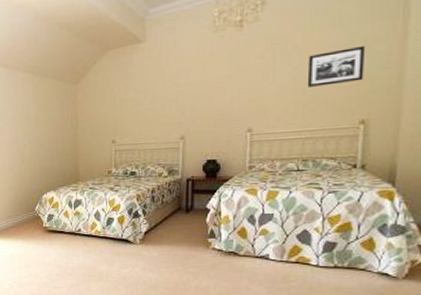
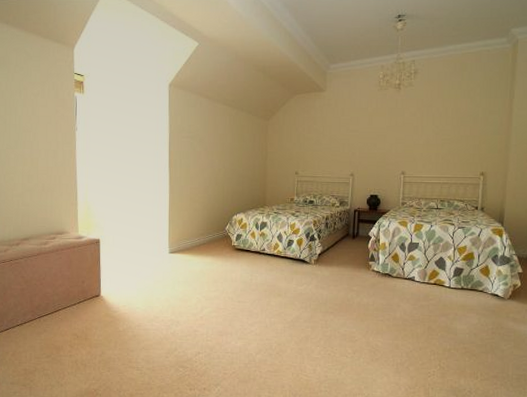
picture frame: present [307,45,366,87] -> none [445,115,485,143]

